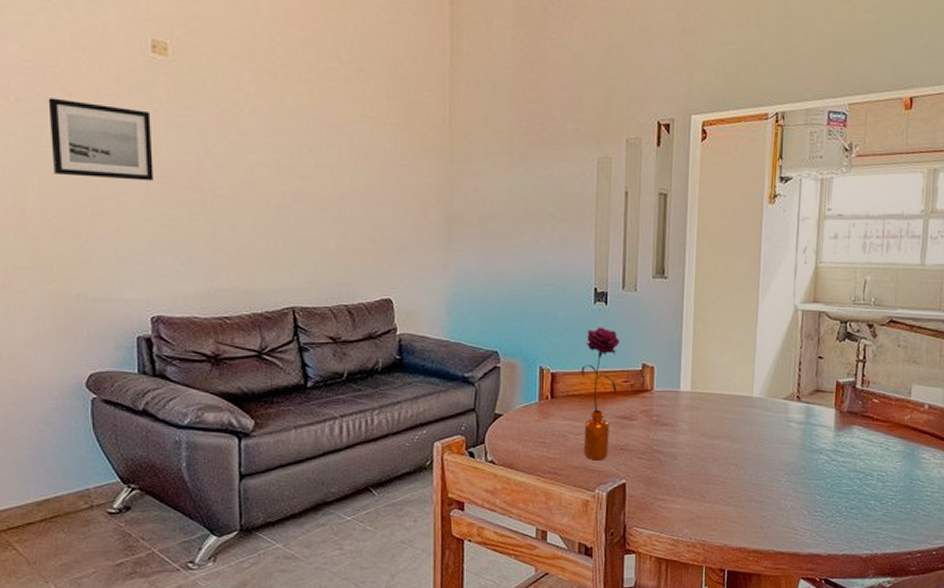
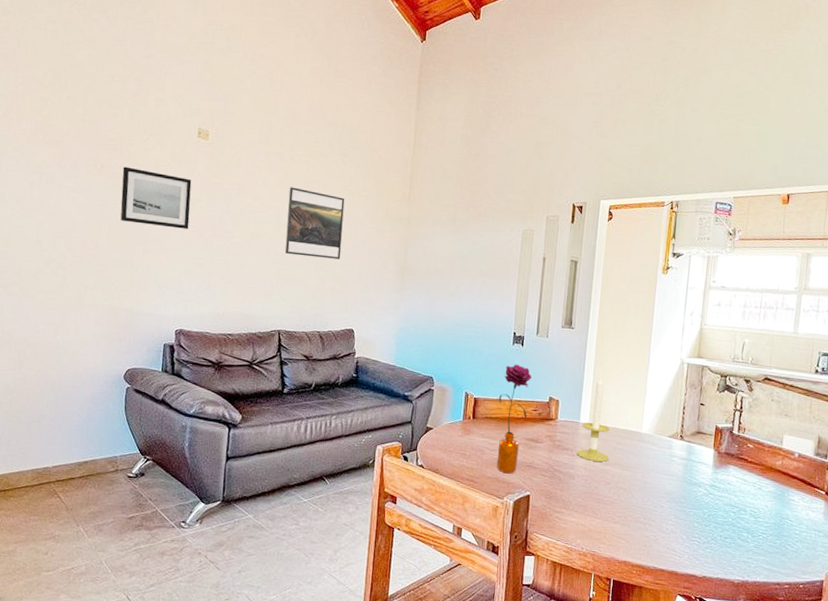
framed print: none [288,116,366,210] -> present [284,187,345,260]
candle: none [678,333,716,435] -> present [577,375,609,462]

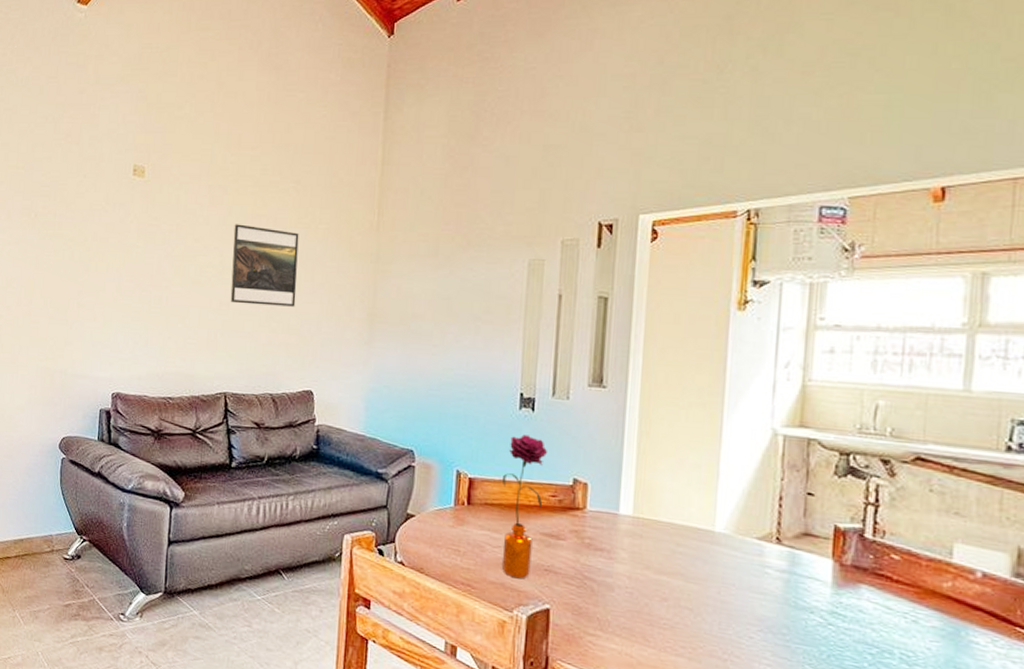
wall art: present [120,166,192,229] -> none [54,214,127,279]
candle: present [577,375,609,462] -> none [616,451,664,570]

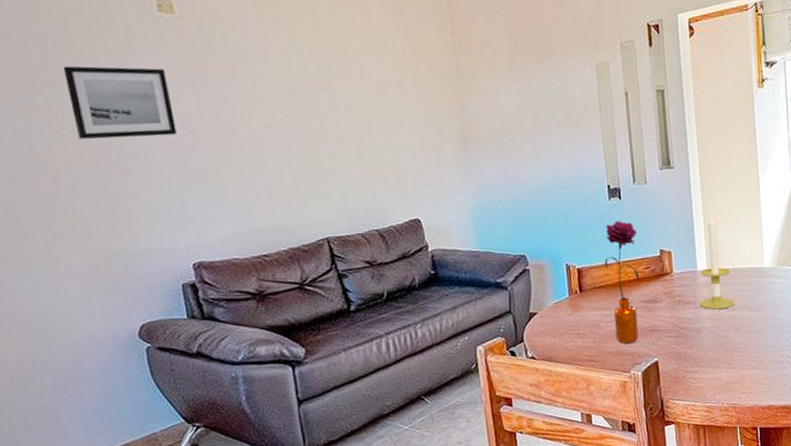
wall art: none [54,214,127,279] -> present [63,66,177,139]
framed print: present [230,224,299,307] -> none [298,57,385,144]
candle: none [616,451,664,570] -> present [700,214,734,310]

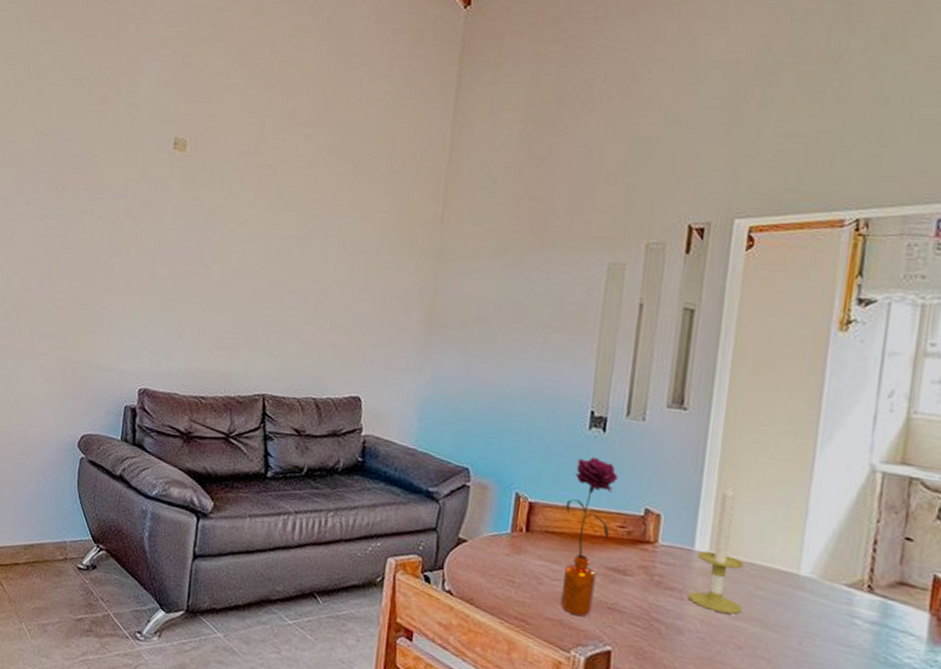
wall art: present [63,66,177,139] -> none [81,188,165,264]

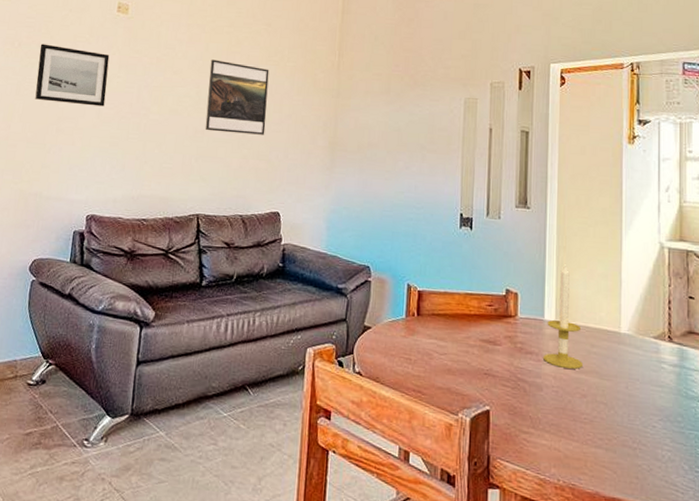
wall art: none [81,188,165,264] -> present [35,44,110,107]
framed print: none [274,208,354,303] -> present [205,59,269,135]
flower: present [560,457,619,617] -> none [447,250,485,384]

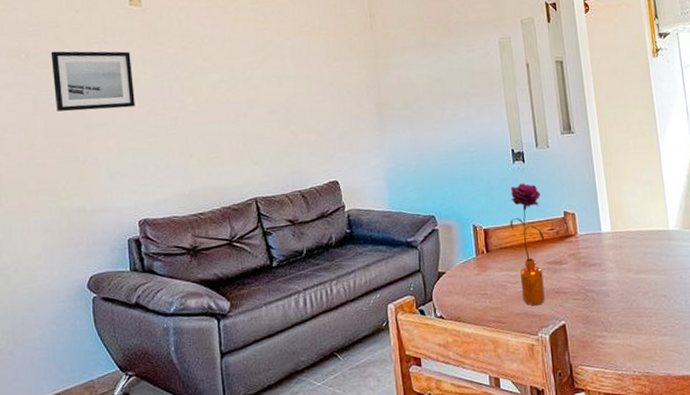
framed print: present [205,59,269,135] -> none [240,39,310,113]
flower: none [447,250,485,384] -> present [510,183,545,306]
candle: present [543,263,582,369] -> none [604,177,641,273]

